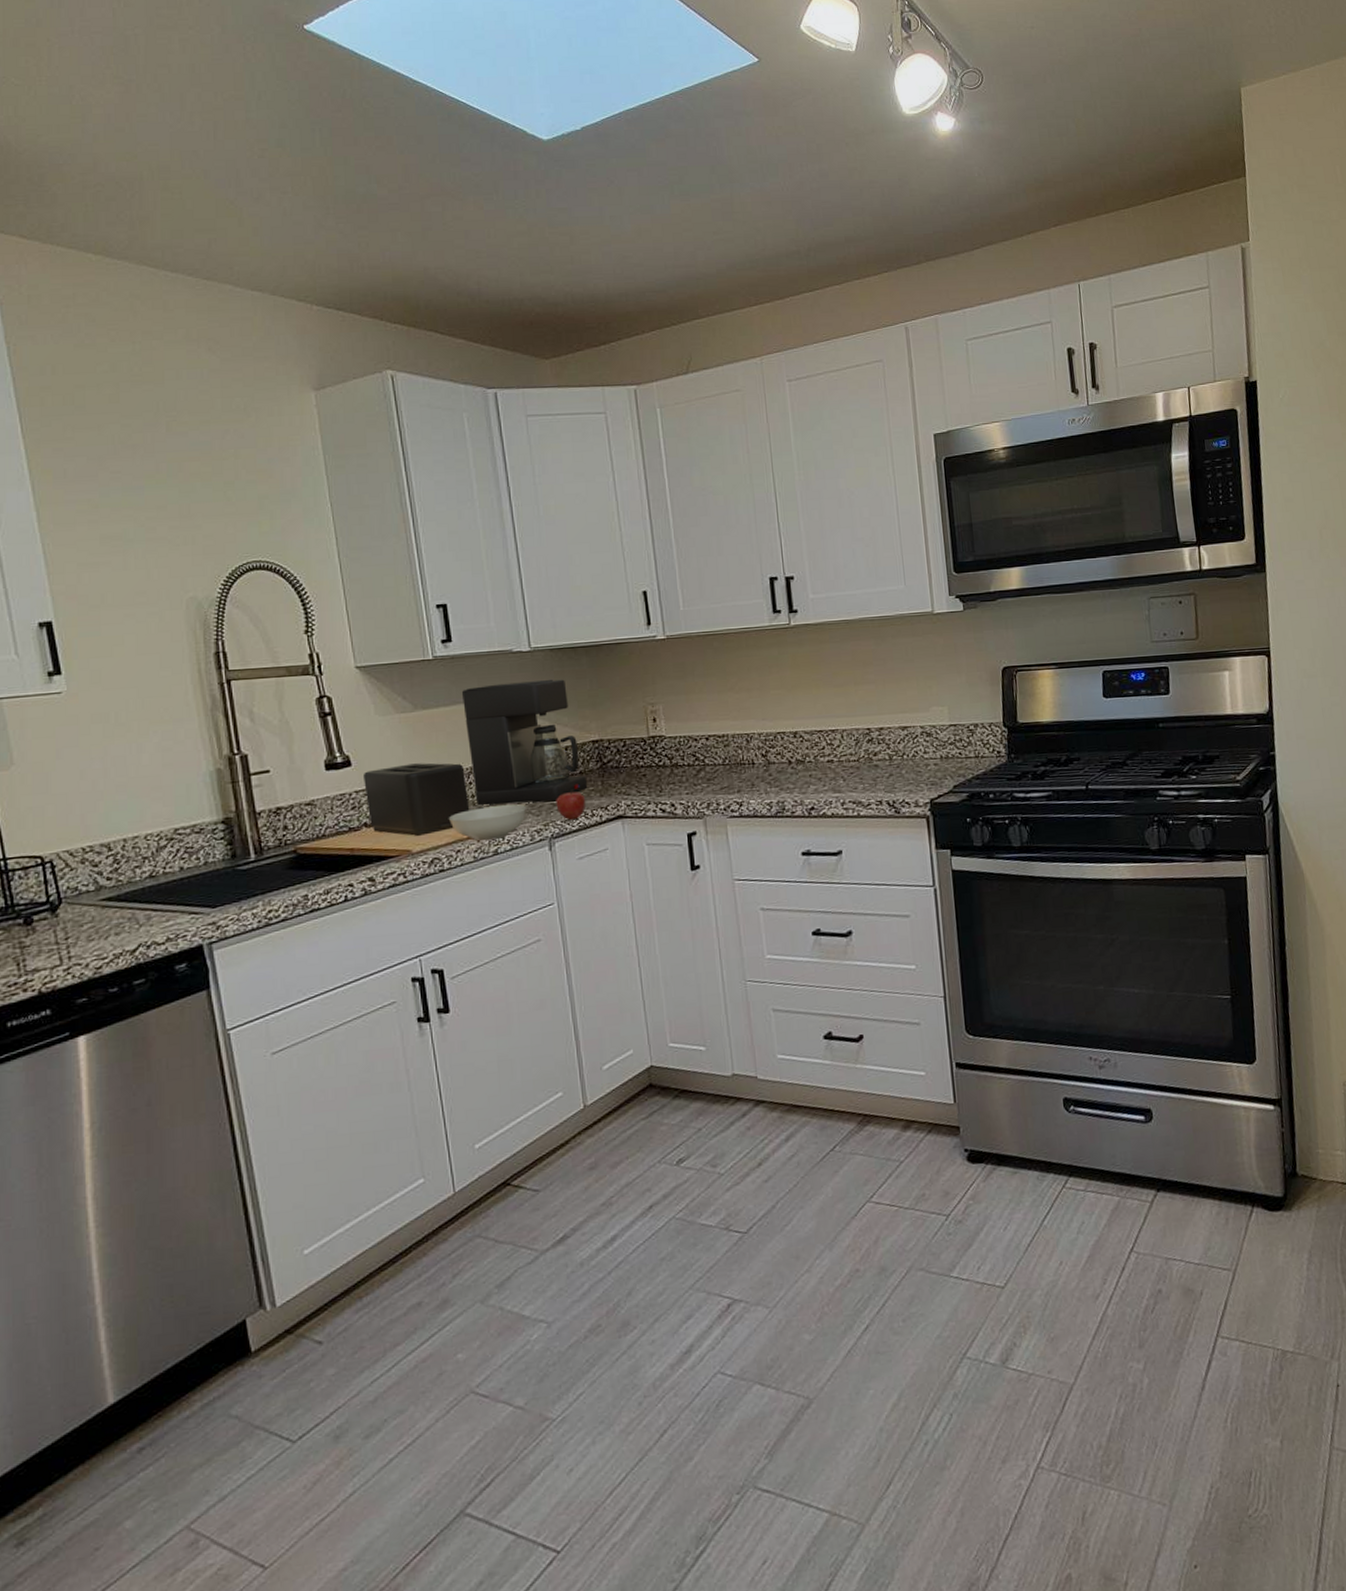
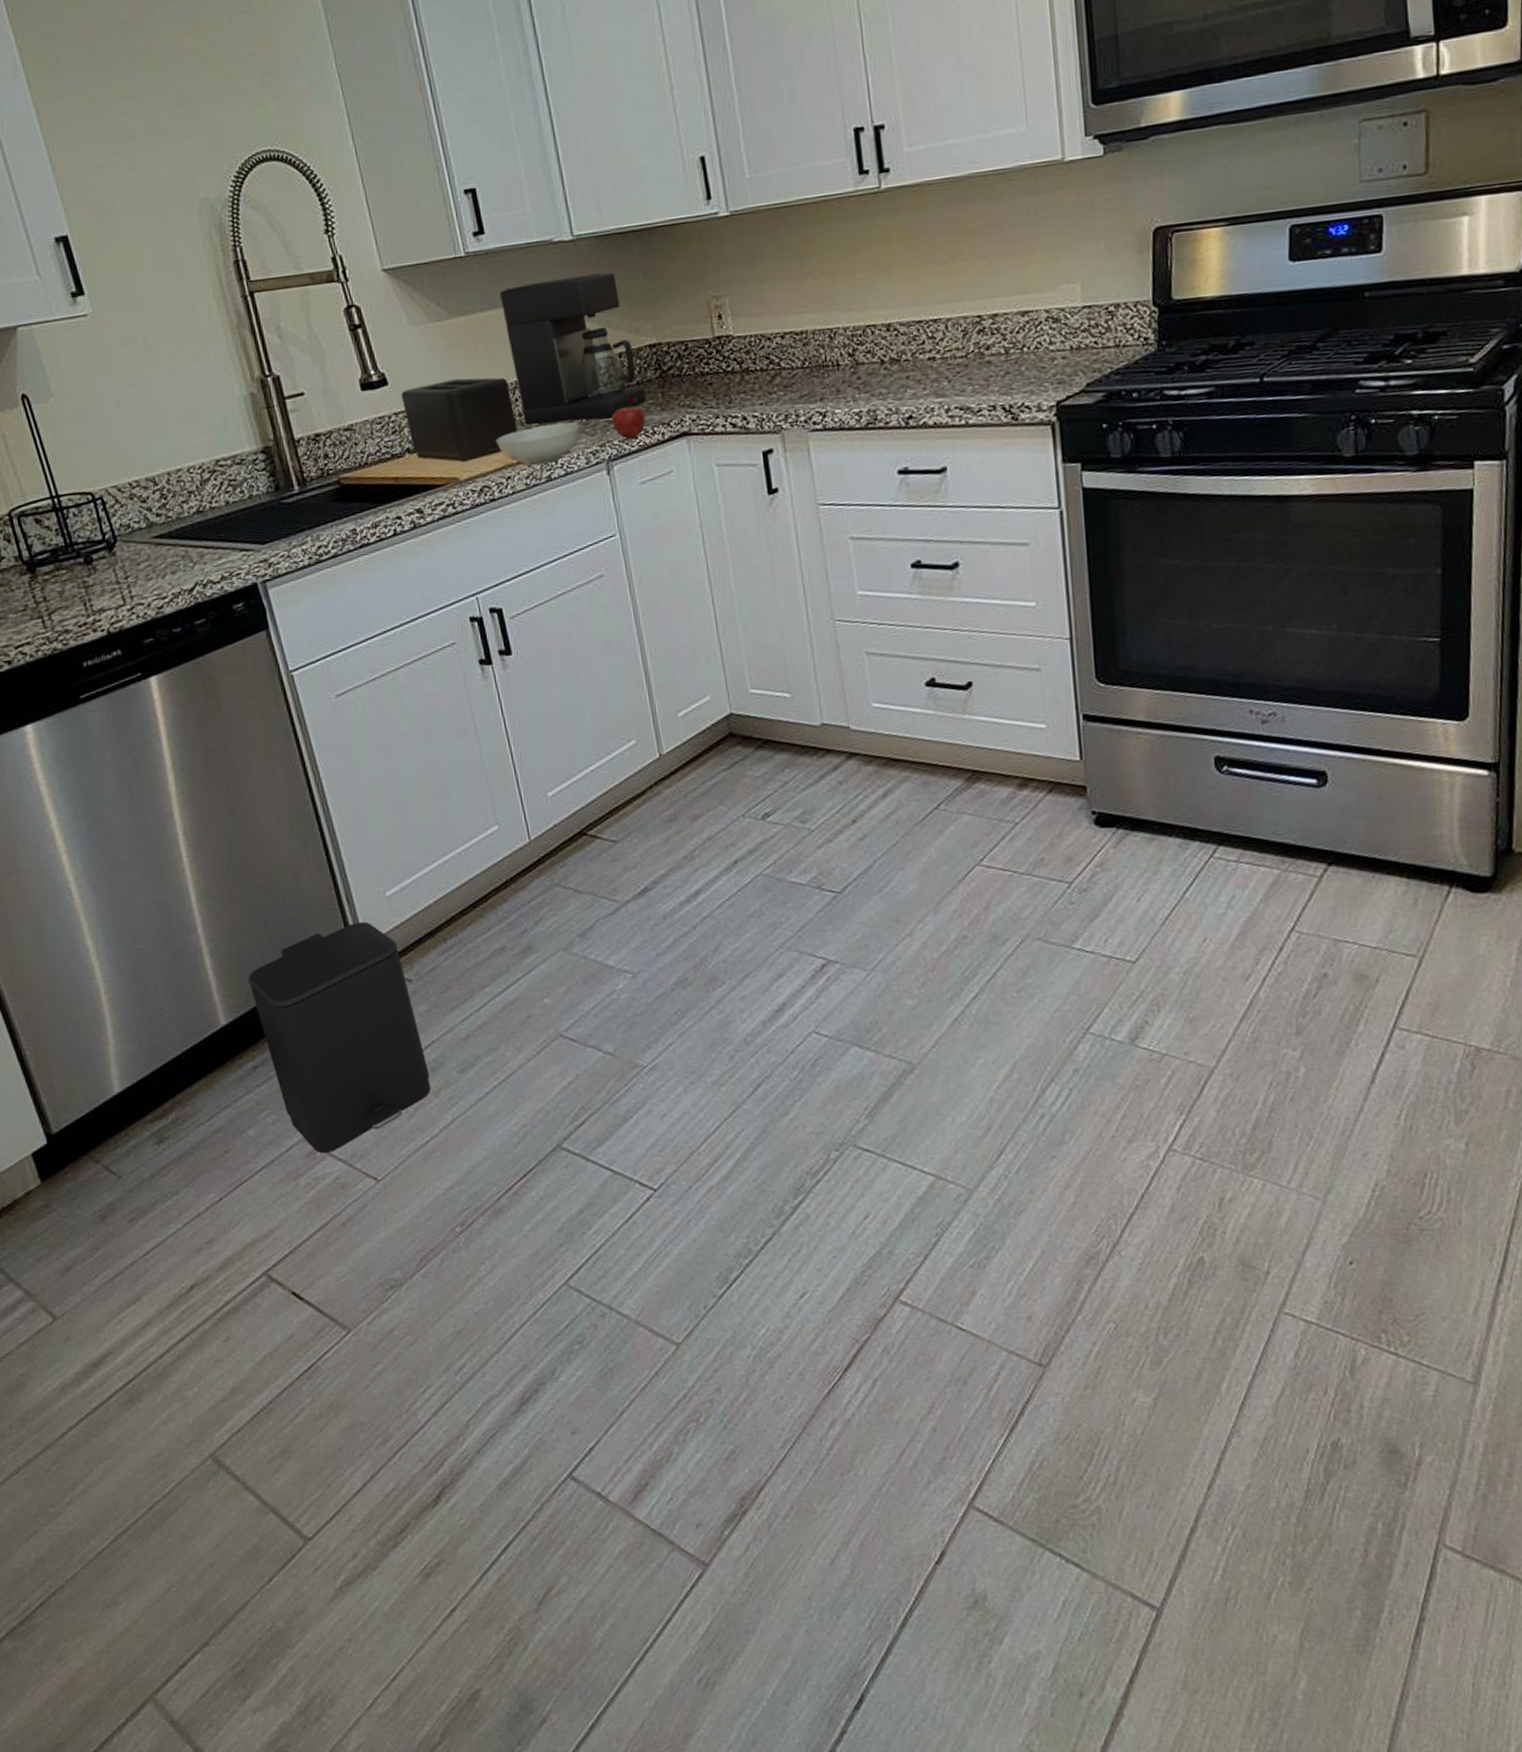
pedal bin: none [145,1282,333,1541] -> present [248,921,431,1153]

